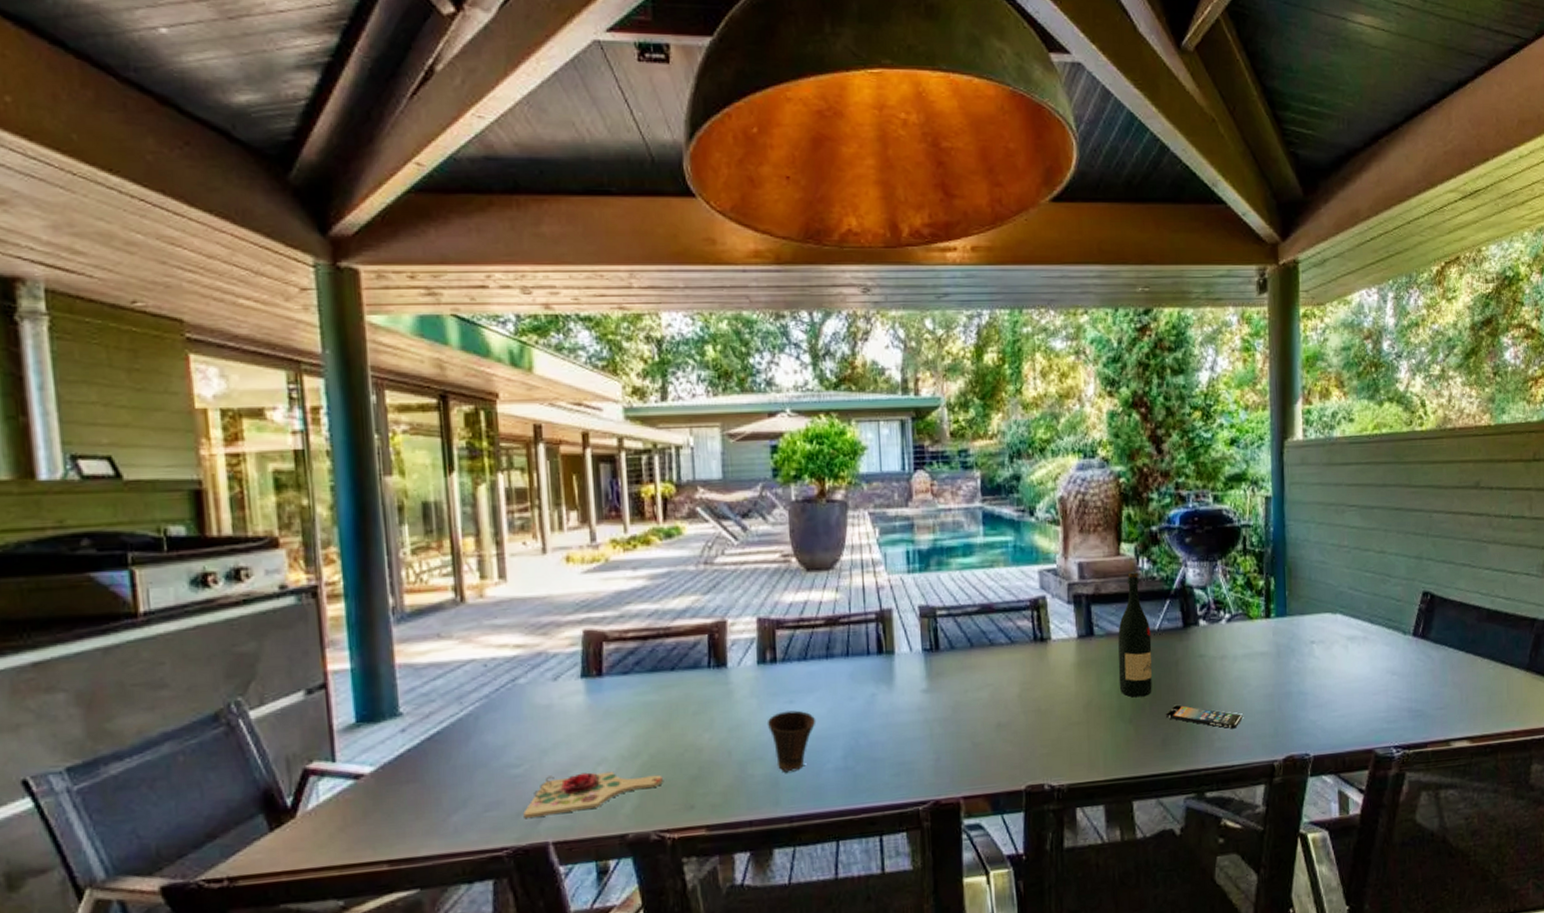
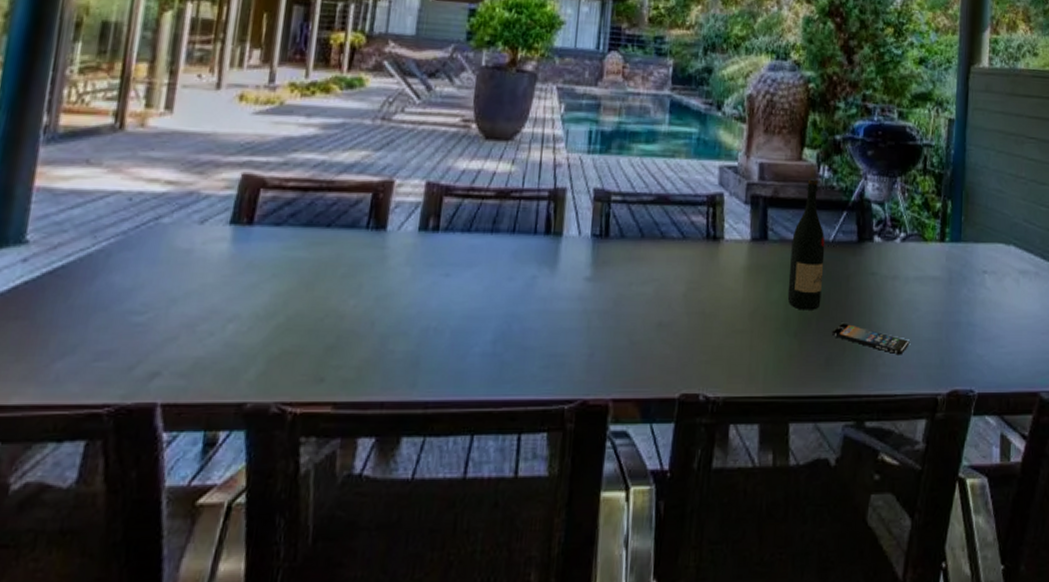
cutting board: present [523,771,663,819] -> none [135,328,296,375]
cup: present [767,710,816,773] -> none [417,284,471,352]

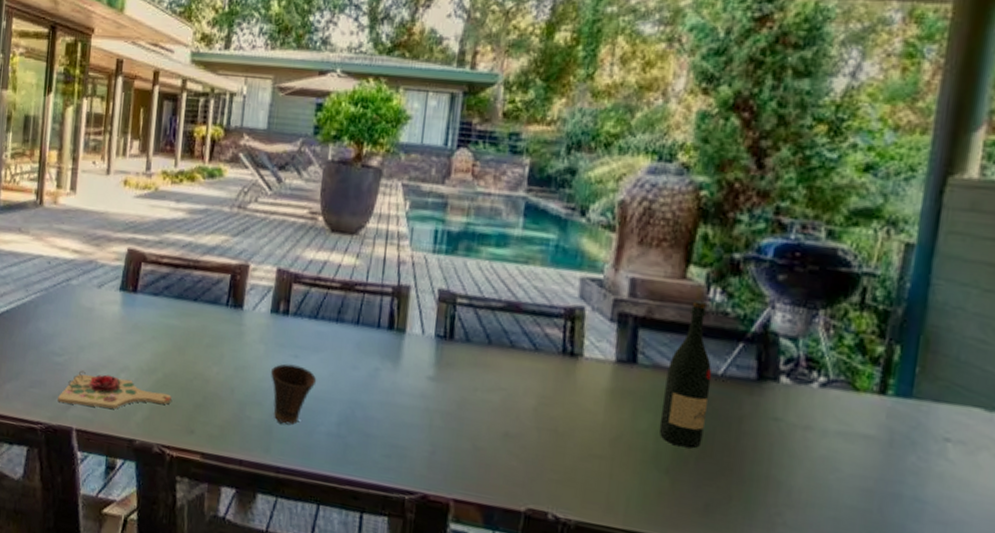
cutting board: none [135,328,296,375] -> present [58,370,172,409]
cup: none [417,284,471,352] -> present [270,363,317,425]
smartphone: present [831,322,910,355] -> none [714,468,823,518]

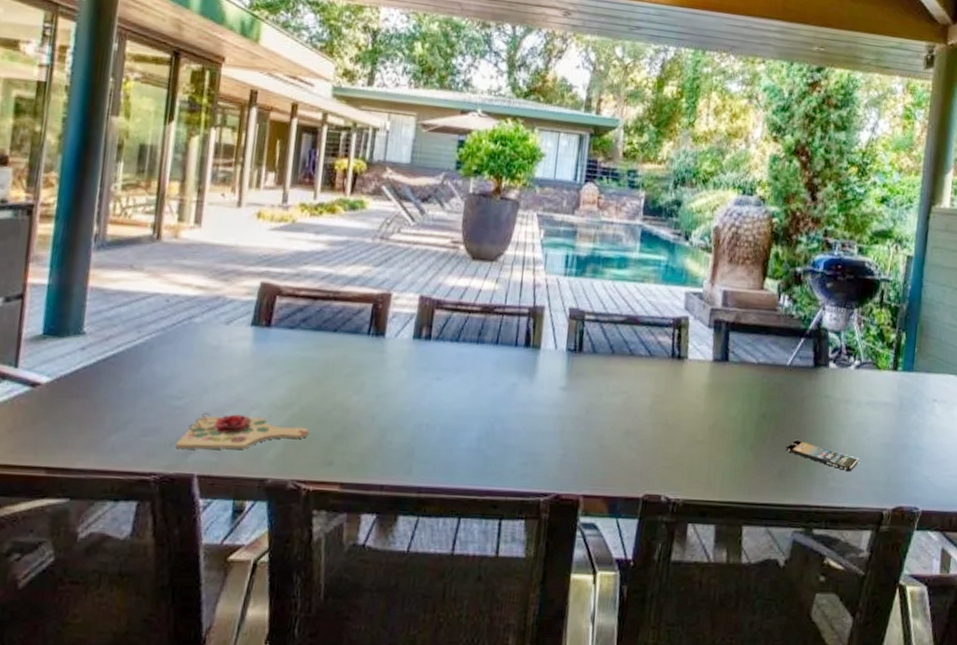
cup: present [270,363,317,425] -> none [412,386,458,445]
wine bottle: present [658,300,712,449] -> none [745,306,783,427]
smartphone: none [714,468,823,518] -> present [785,439,859,472]

